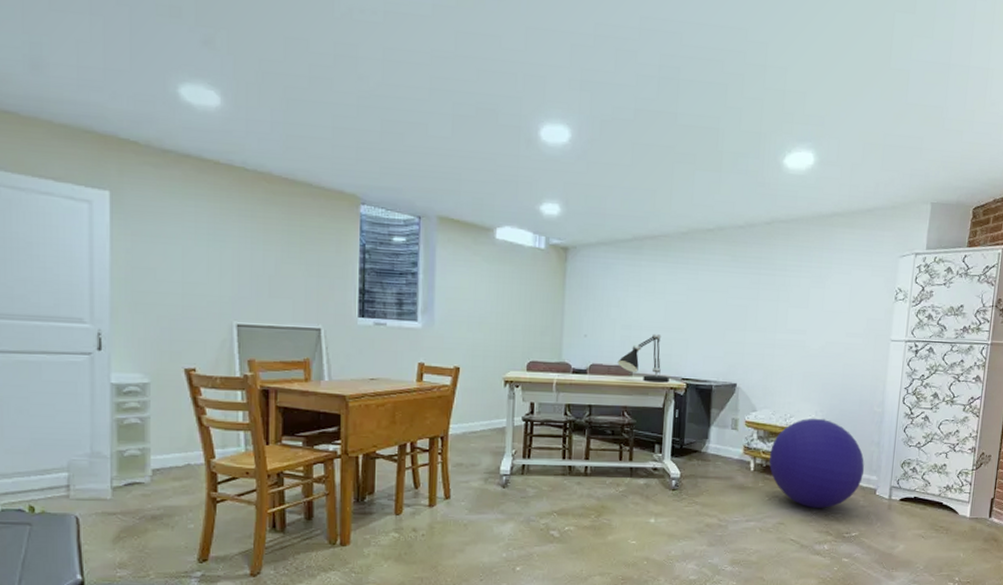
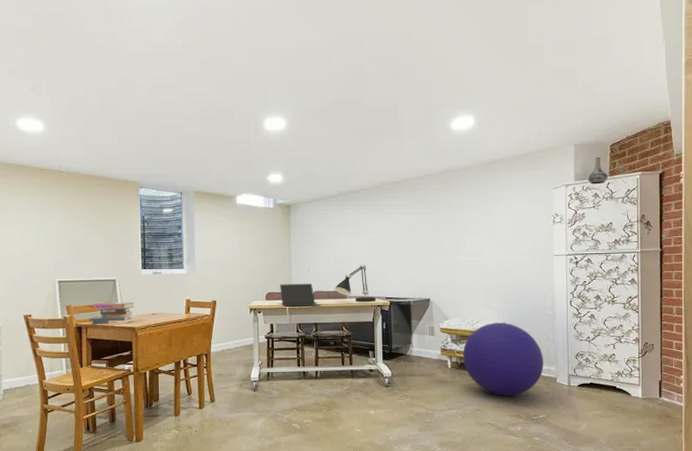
books: none [279,358,346,391] -> present [88,302,135,325]
laptop: none [546,351,599,384] -> present [280,284,321,307]
decorative vase: none [941,221,967,257] -> present [587,157,609,185]

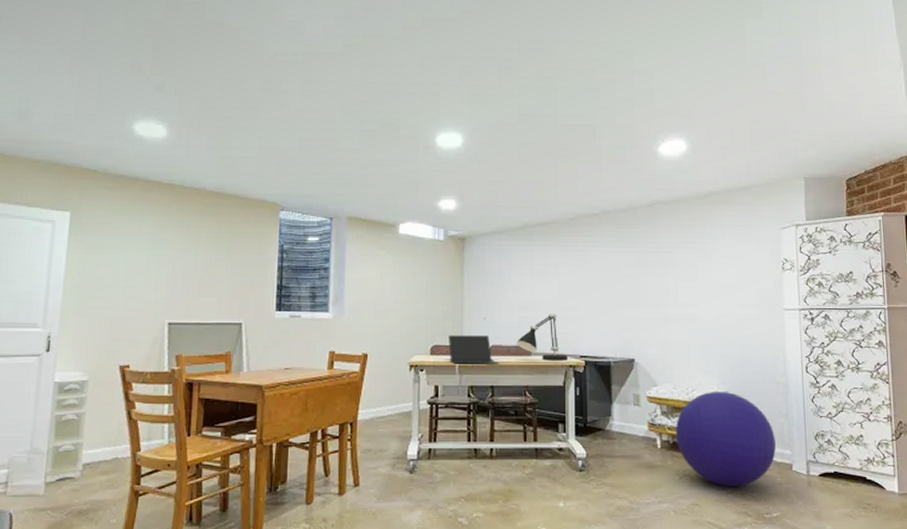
books: present [88,302,135,325] -> none [203,352,264,381]
decorative vase: present [587,157,609,185] -> none [821,193,846,226]

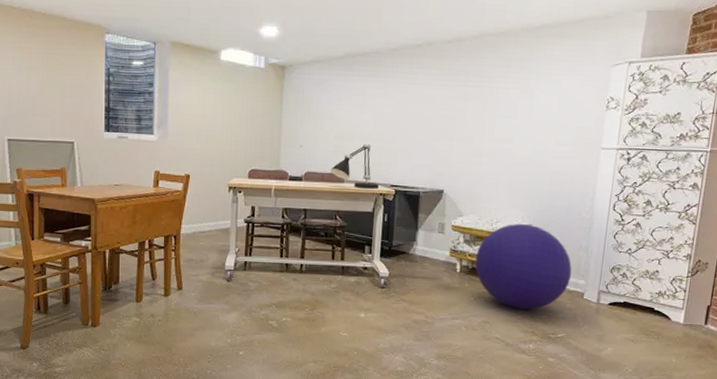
laptop: present [448,335,500,364] -> none [265,160,313,190]

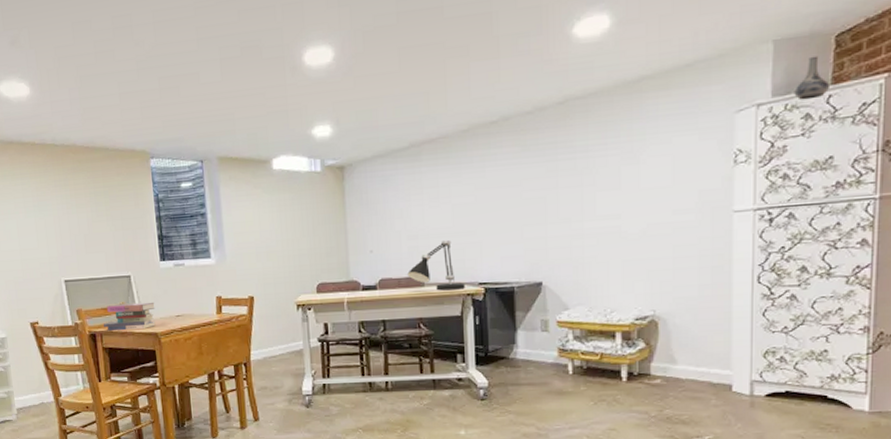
books: none [41,167,95,195] -> present [103,302,156,331]
exercise ball: present [475,223,572,310] -> none [591,310,712,410]
decorative vase: none [657,28,685,64] -> present [794,56,831,101]

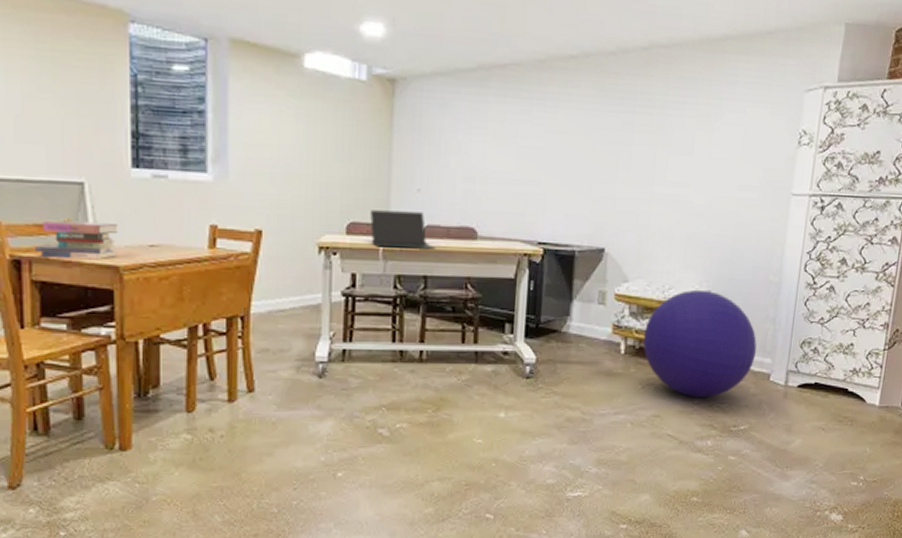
laptop: none [334,269,390,301] -> present [370,210,436,249]
desk lamp: present [407,240,465,291] -> none [459,188,523,248]
exercise ball: none [591,310,712,410] -> present [643,289,757,397]
decorative vase: present [794,56,831,101] -> none [856,47,887,91]

